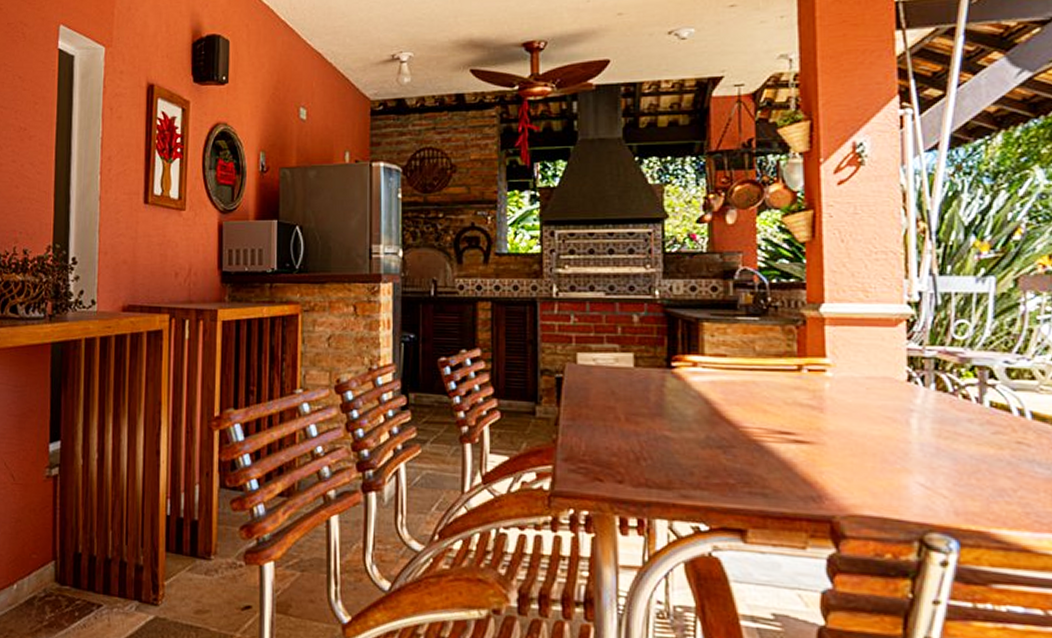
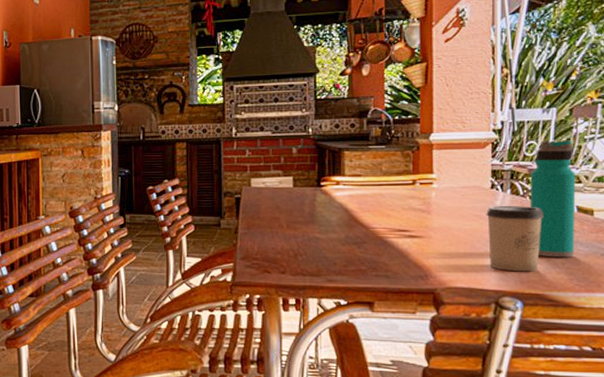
cup: none [901,405,985,500] -> present [486,206,544,272]
water bottle: none [962,320,1030,483] -> present [530,140,576,258]

